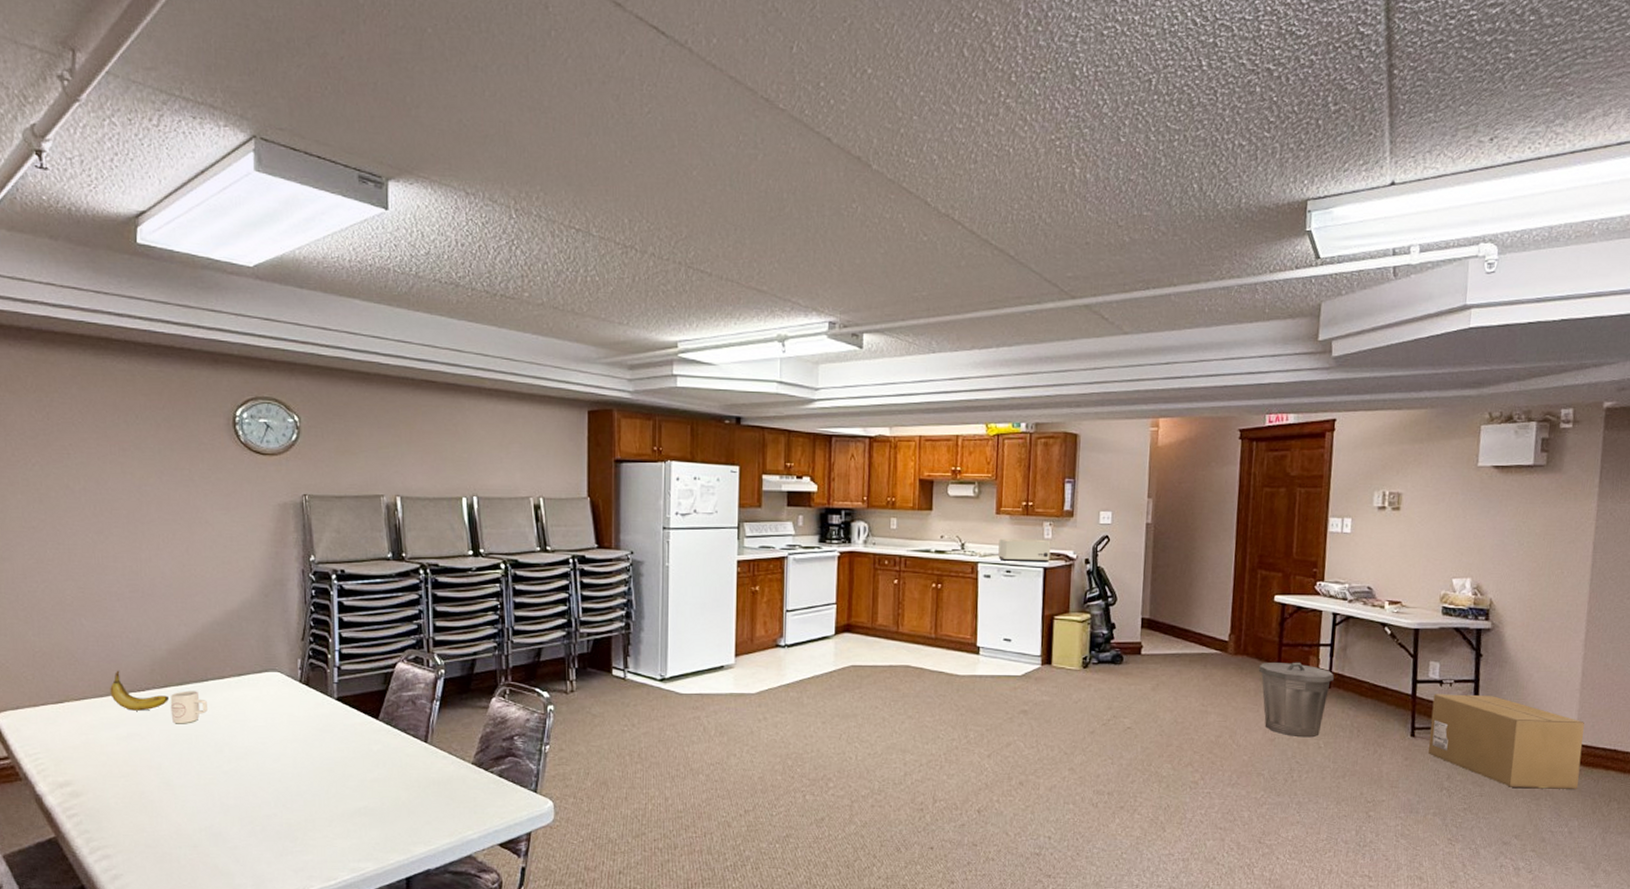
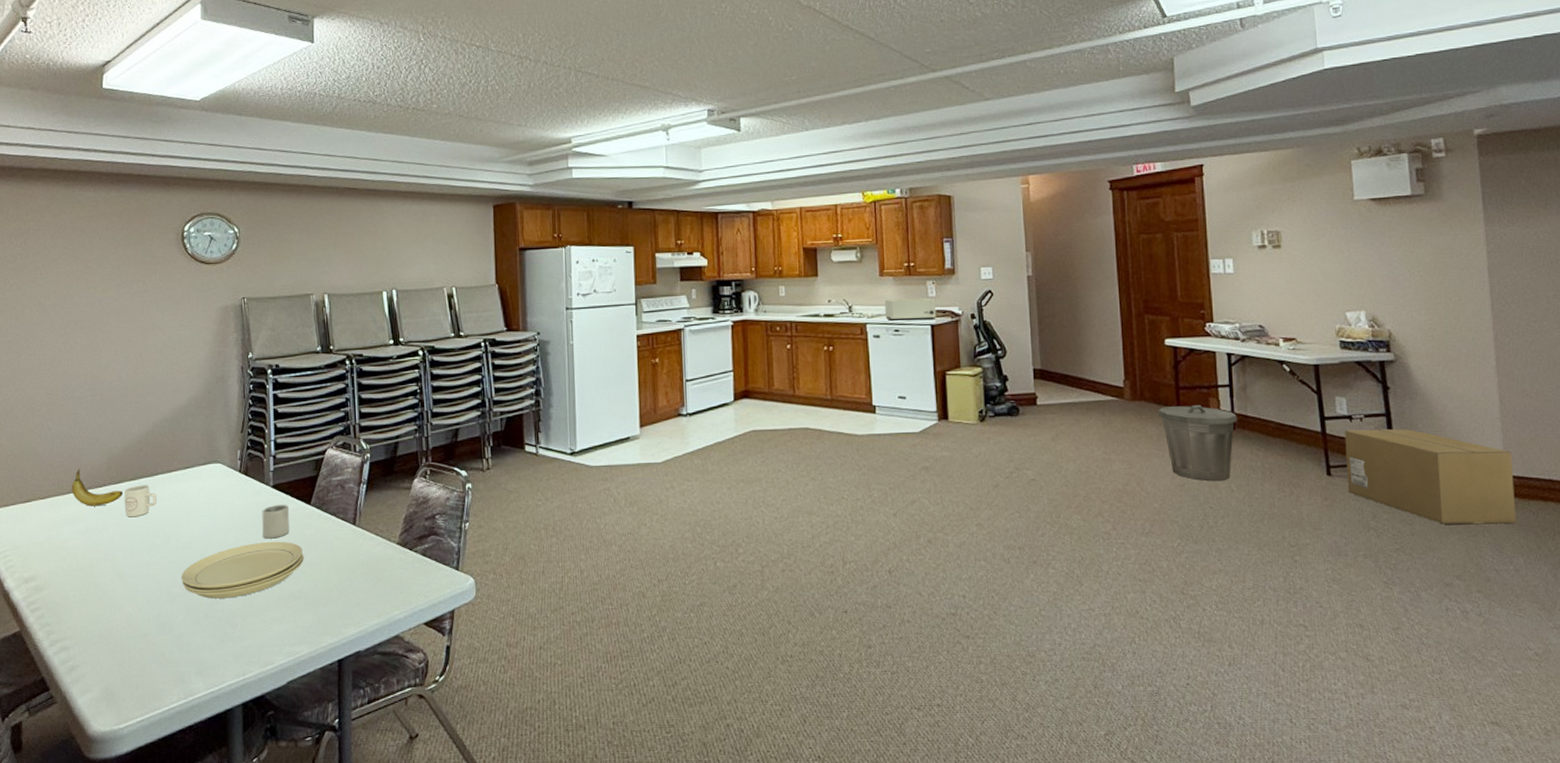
plate: none [234,755,371,812] -> present [180,541,304,599]
cup: none [325,717,355,753] -> present [262,504,290,539]

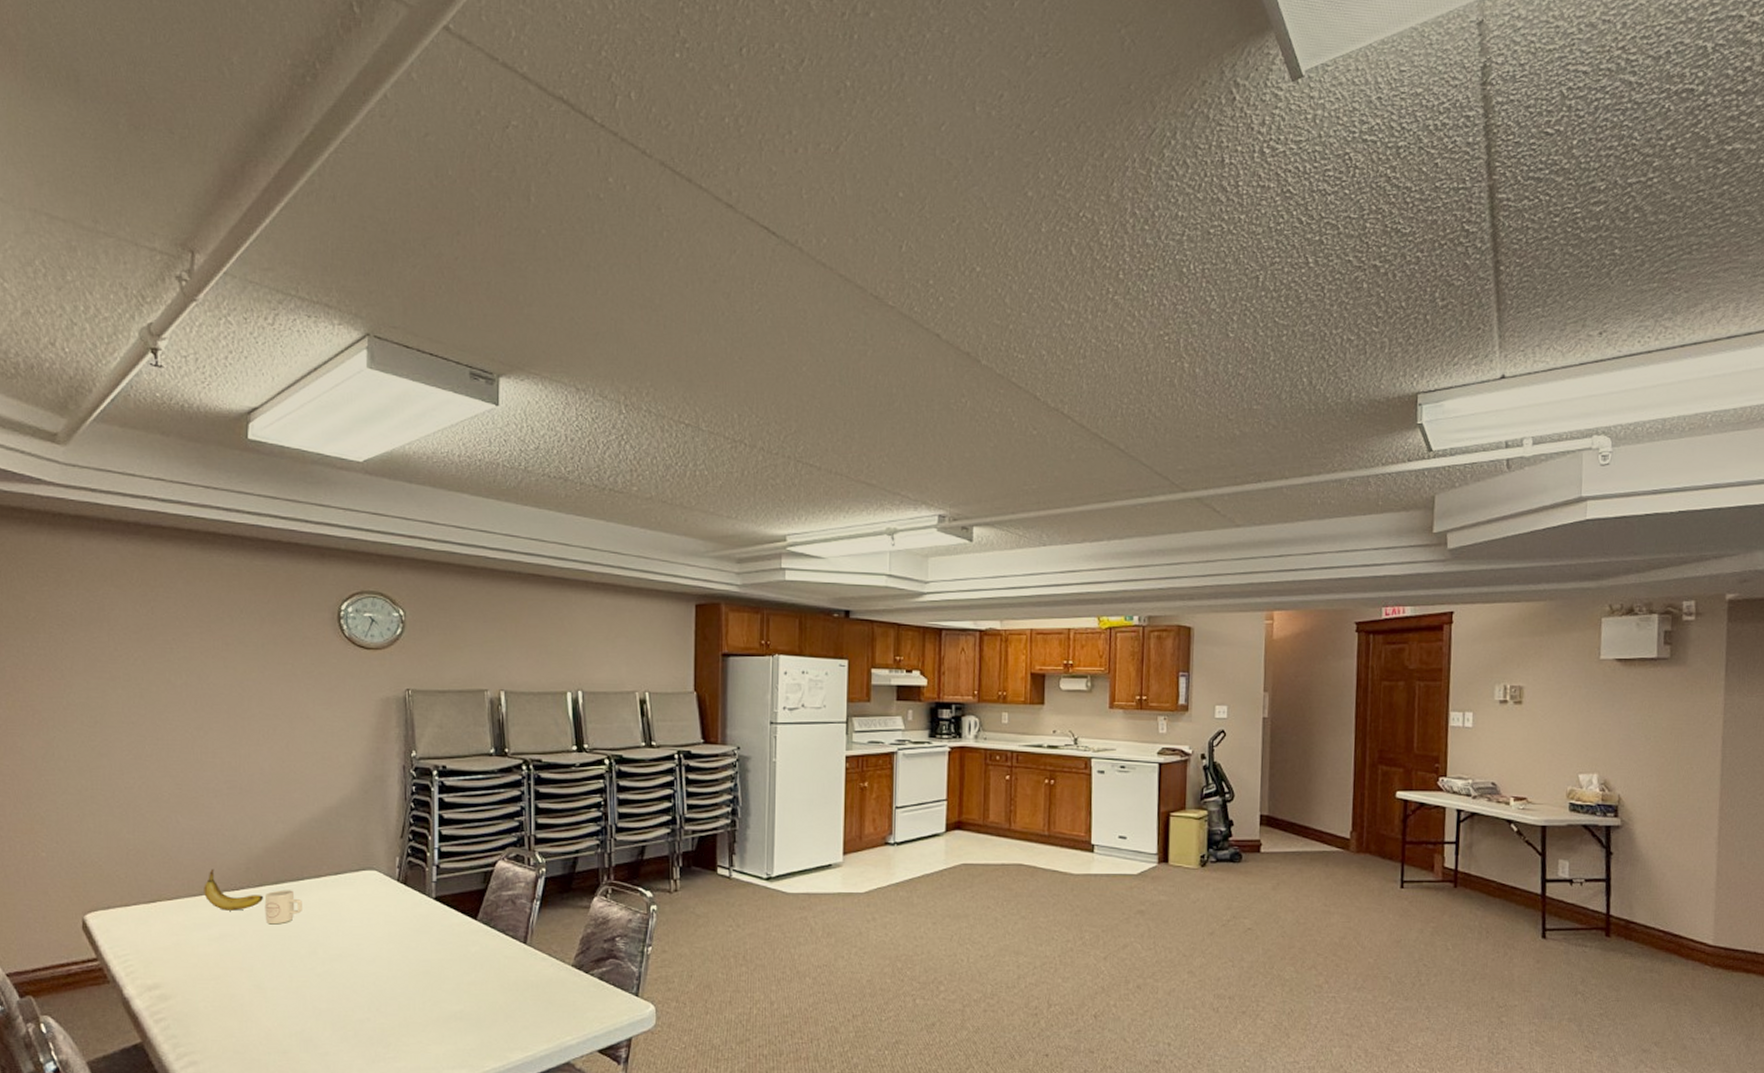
plate: present [180,541,304,599] -> none [327,957,468,1016]
cup: present [262,504,290,539] -> none [422,917,452,955]
toaster: present [885,298,936,321] -> none [1112,733,1166,758]
trash can: present [1158,404,1237,482] -> none [1381,860,1460,939]
box: present [1344,429,1516,525] -> none [1561,893,1722,994]

